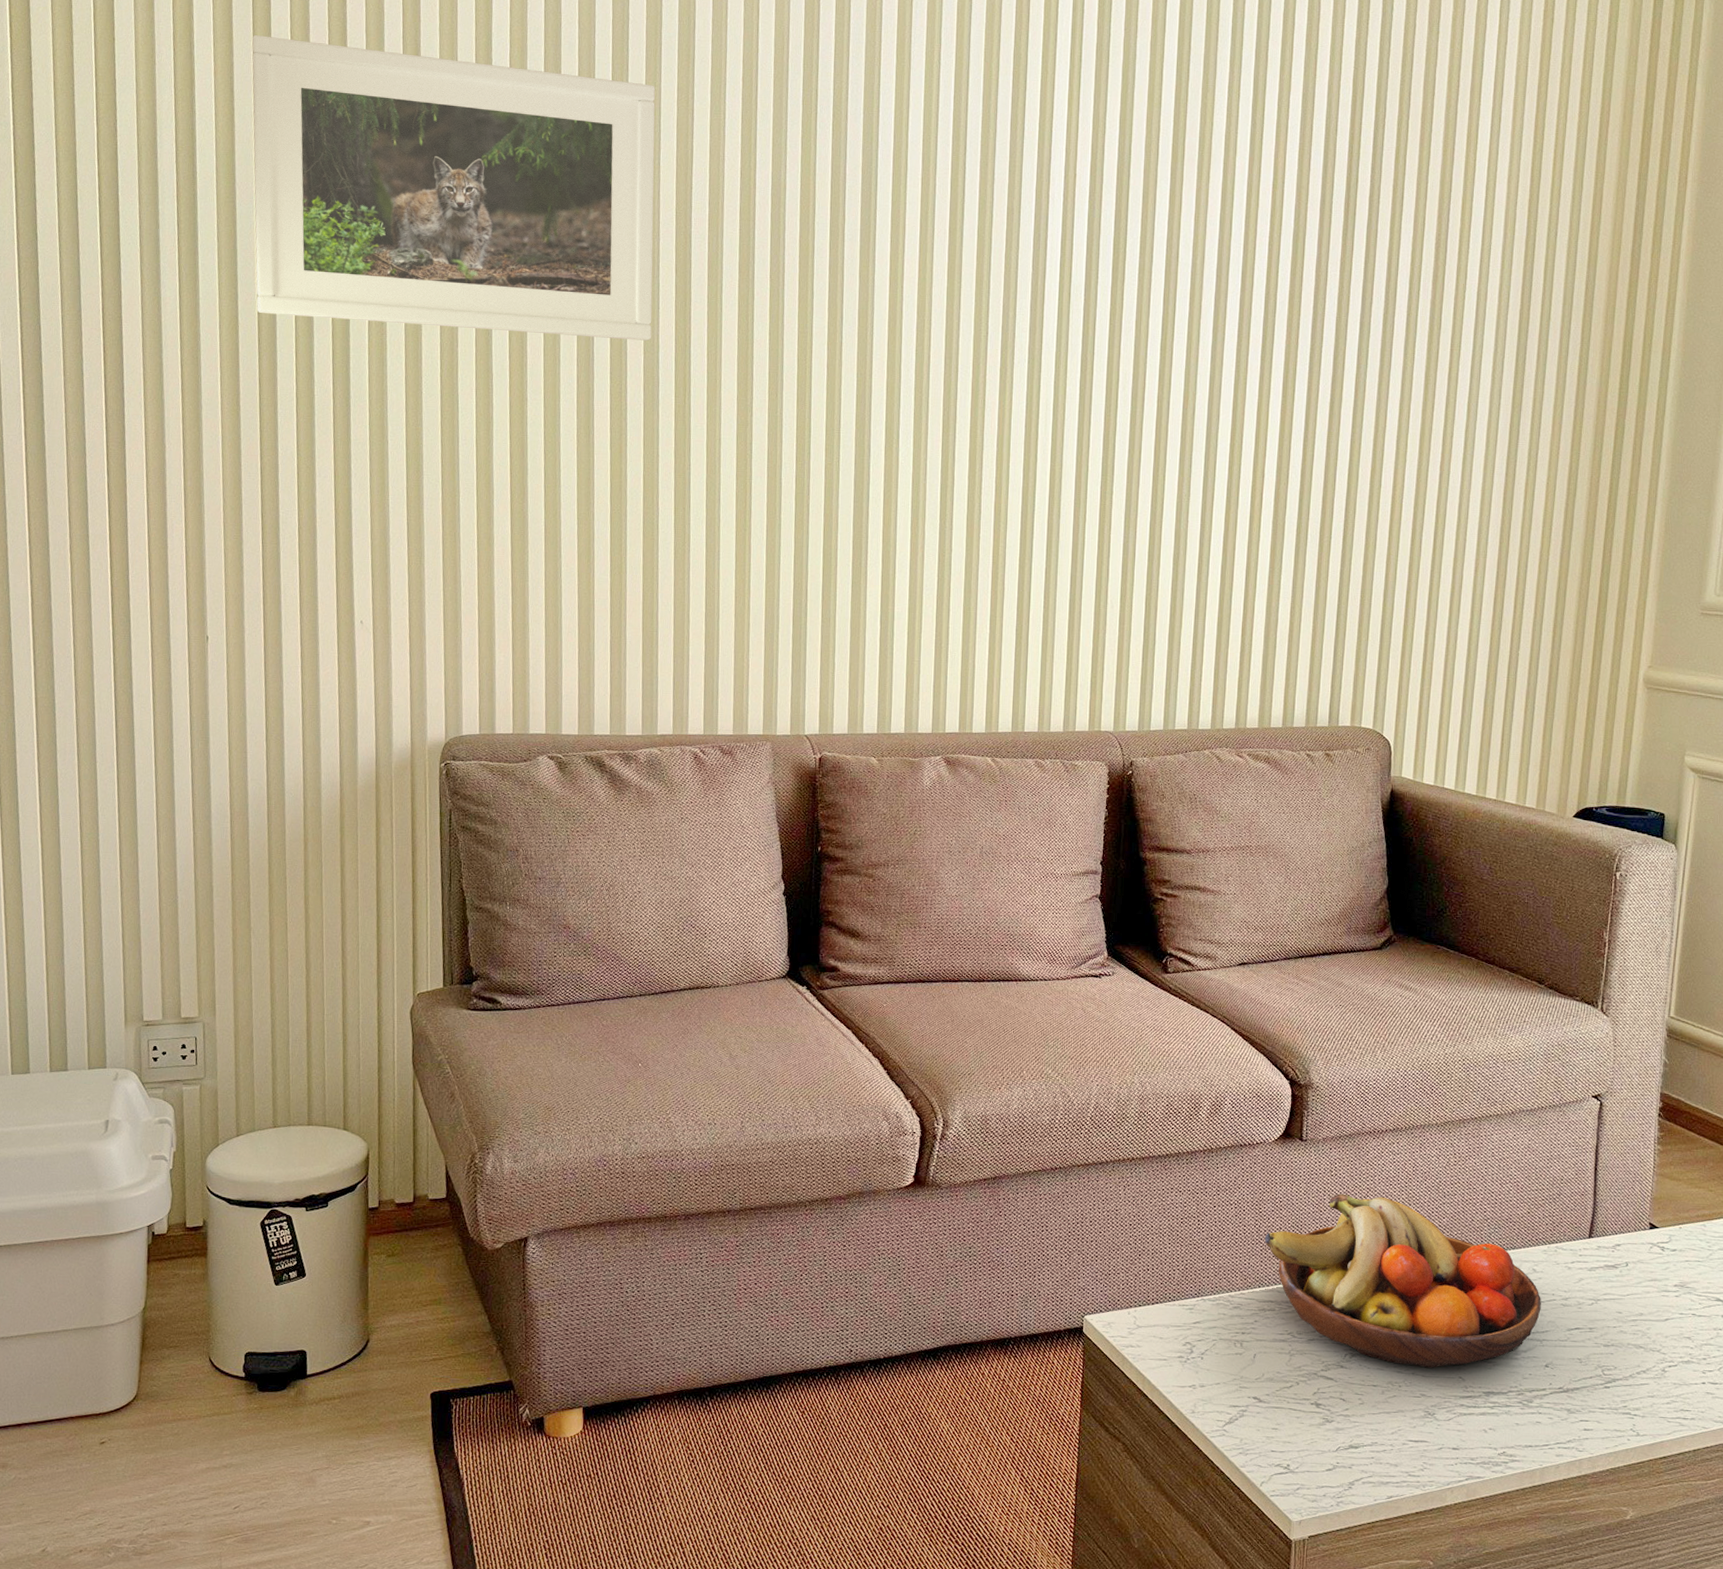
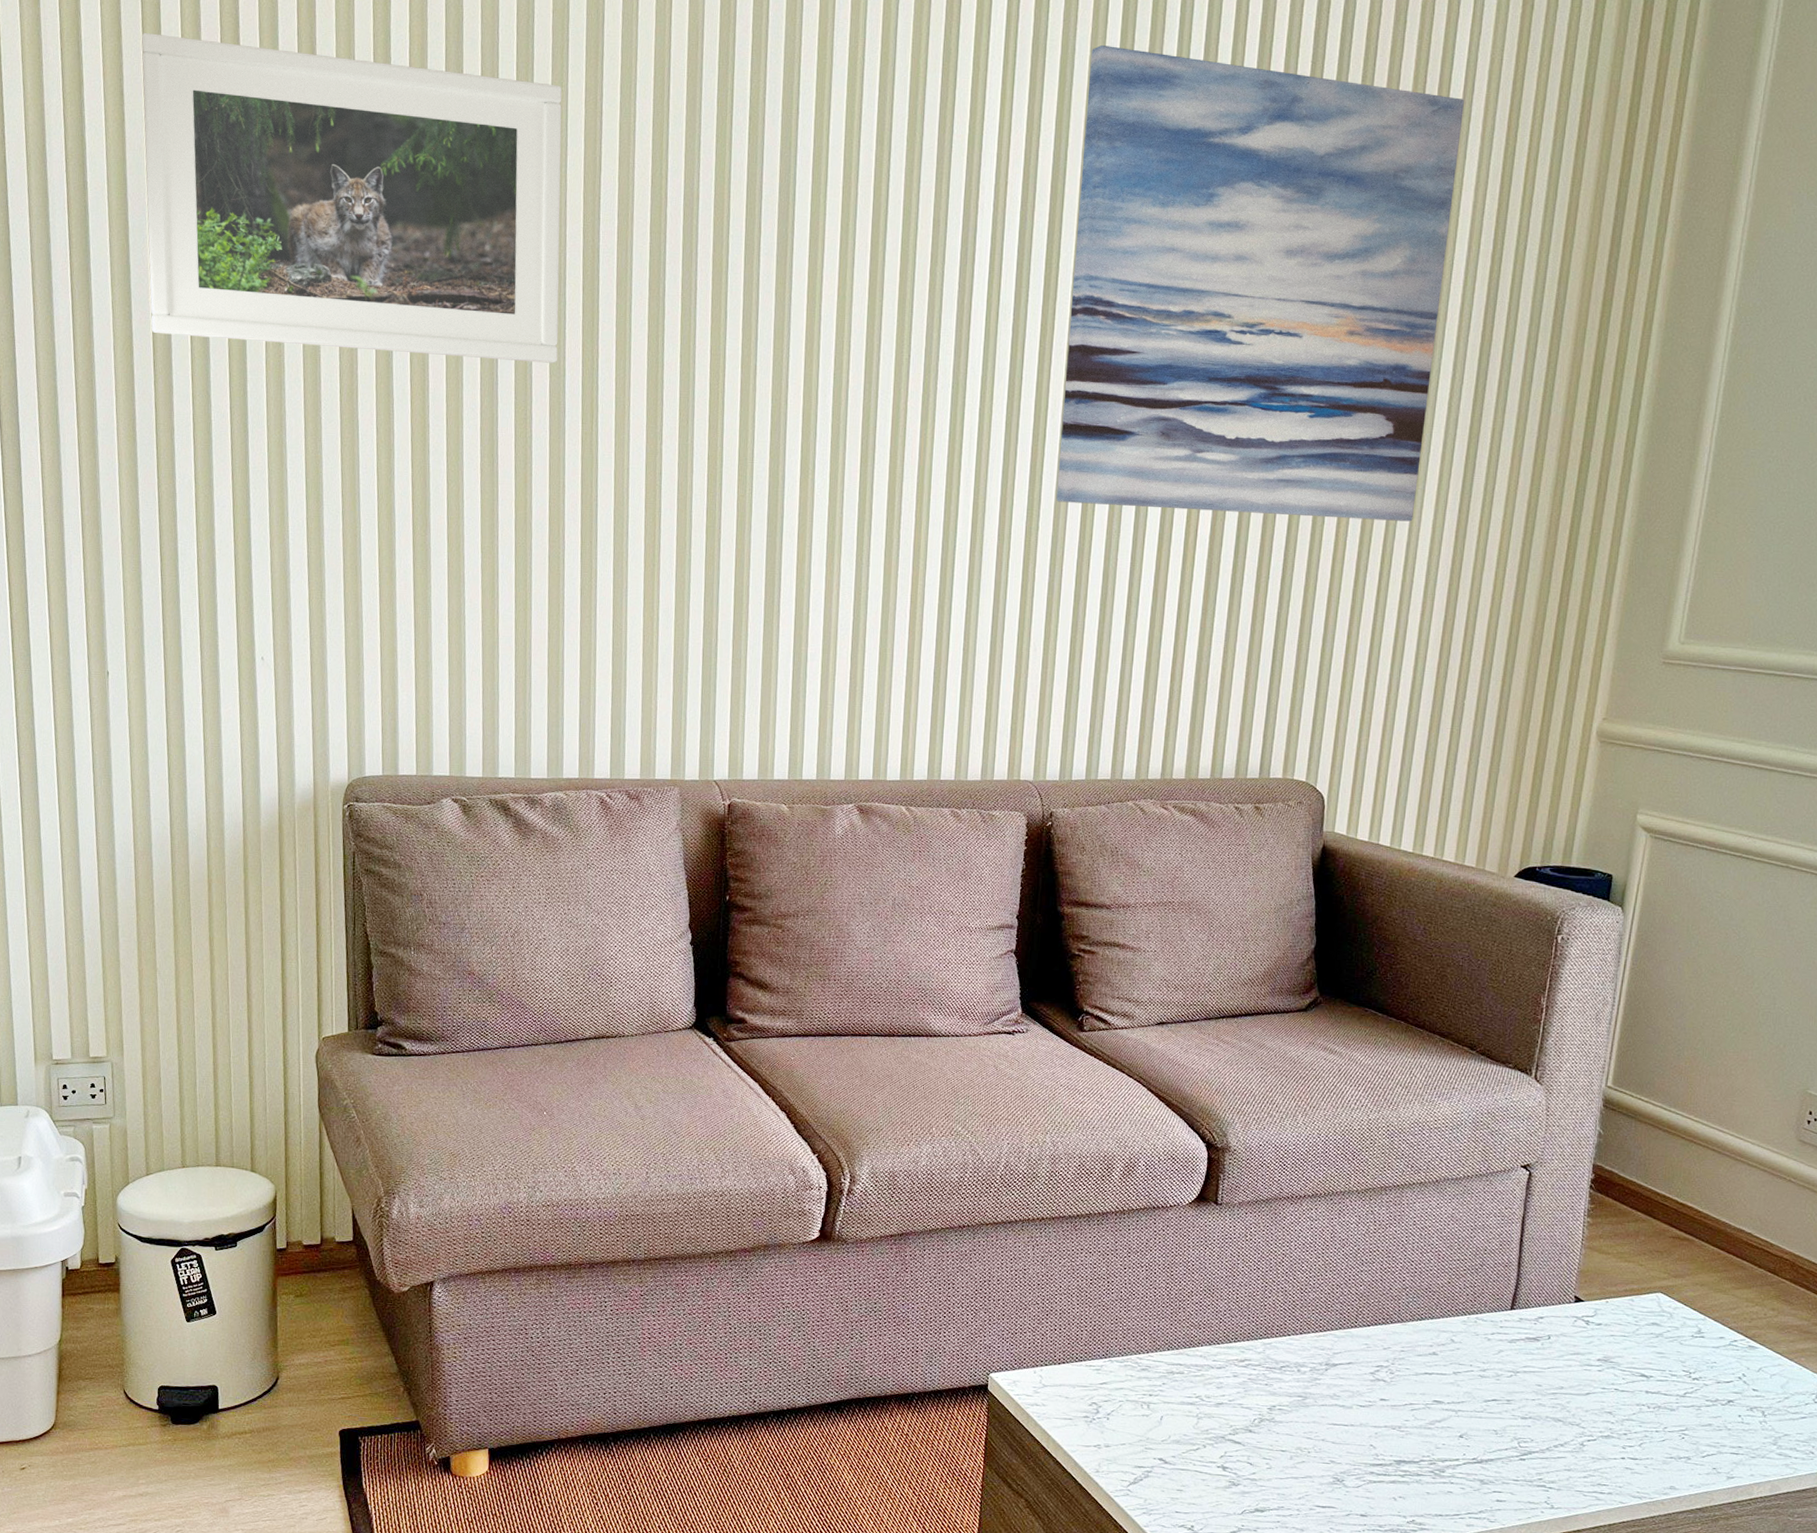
wall art: none [1129,51,1494,485] -> present [1056,44,1464,522]
fruit bowl: present [1264,1193,1541,1368] -> none [1175,1258,1458,1435]

